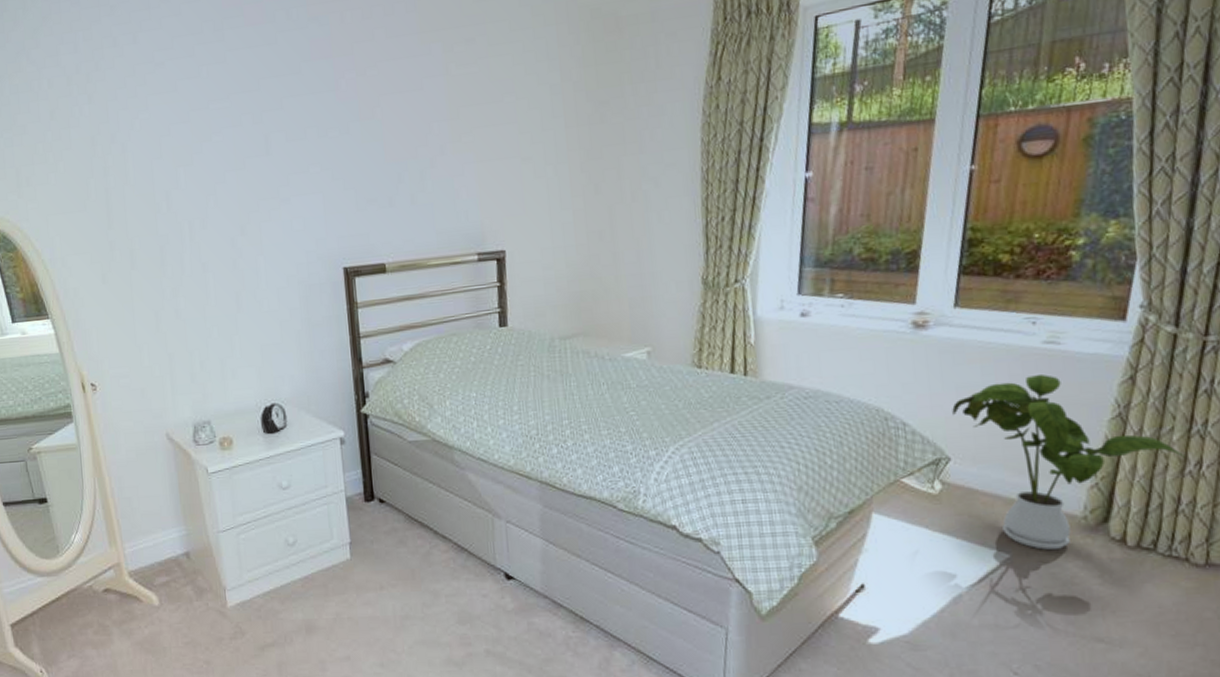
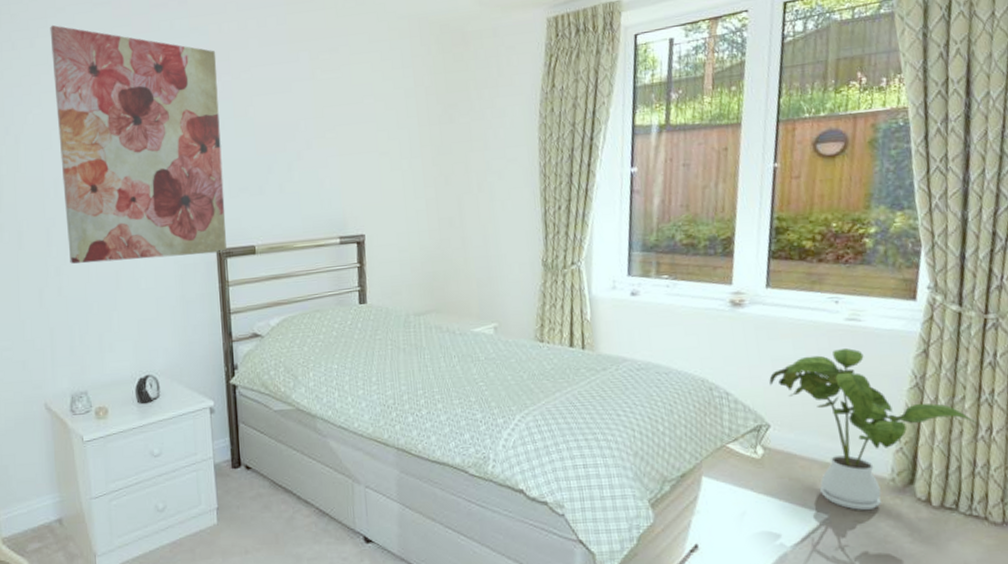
wall art: none [154,17,354,285] -> present [50,25,226,264]

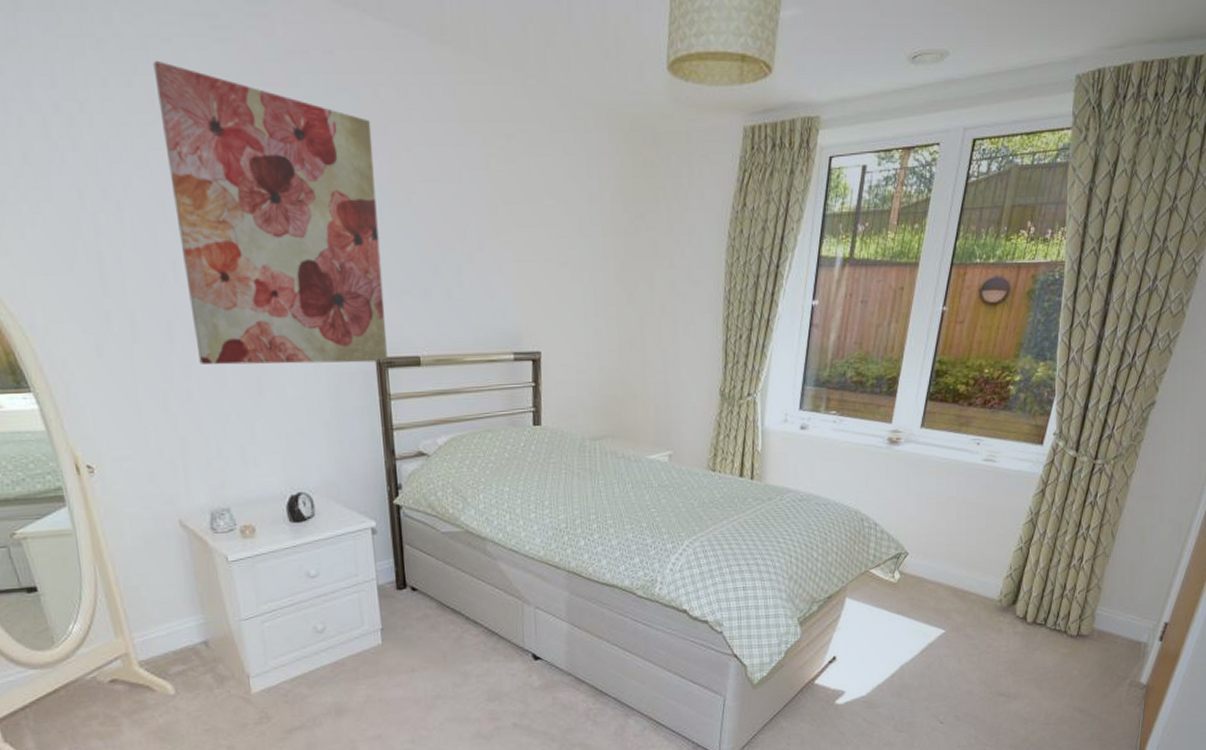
house plant: present [769,348,976,510] -> none [913,486,1072,626]

